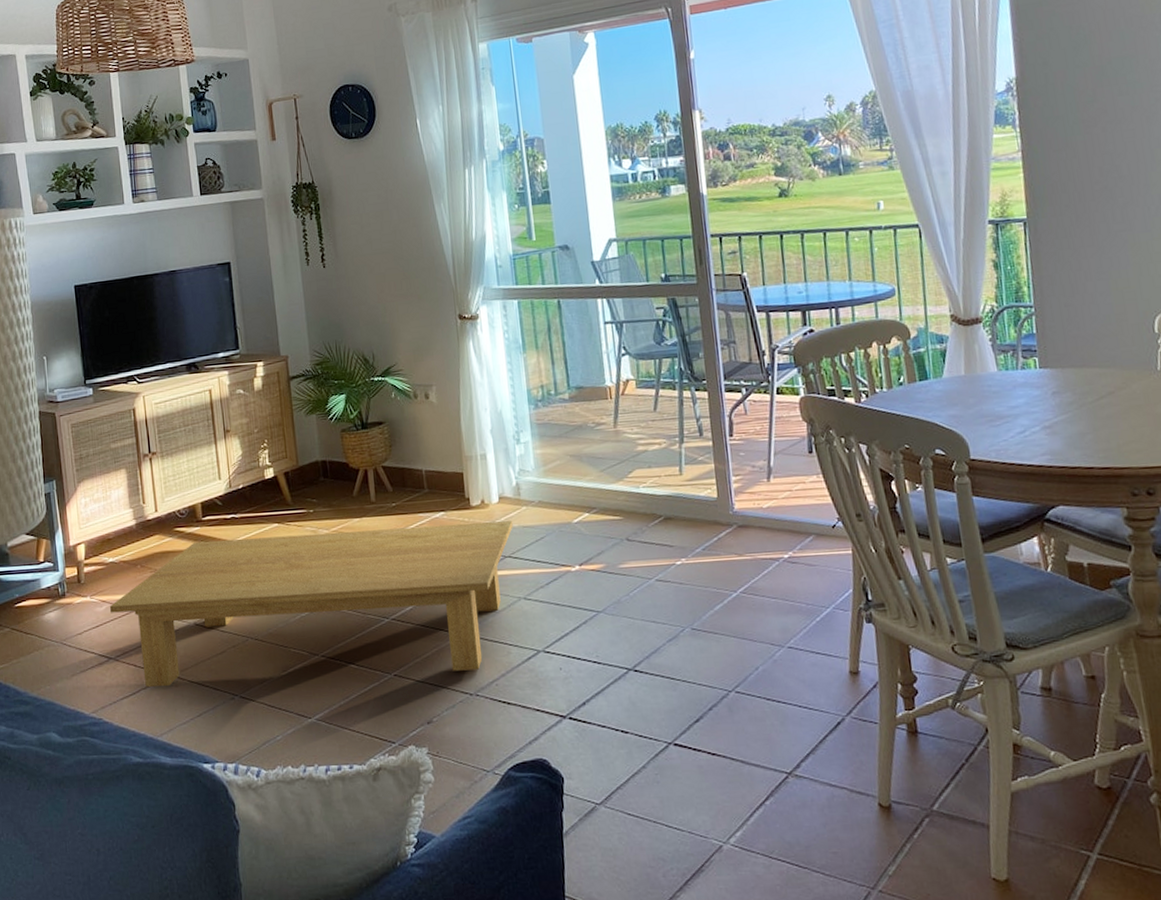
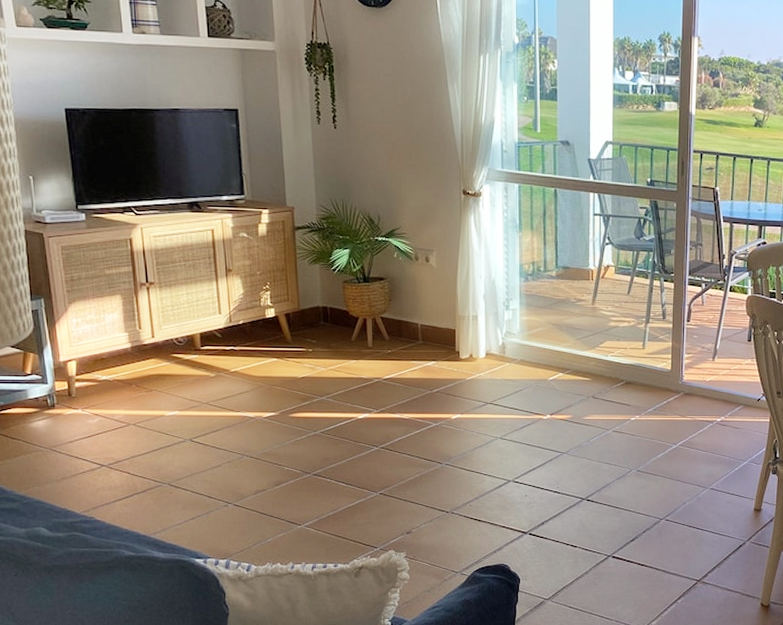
coffee table: present [109,521,513,687] -> none [102,368,496,493]

